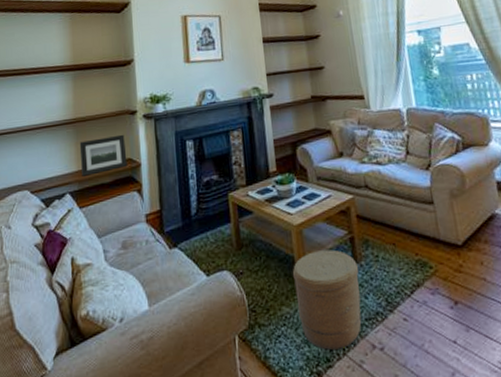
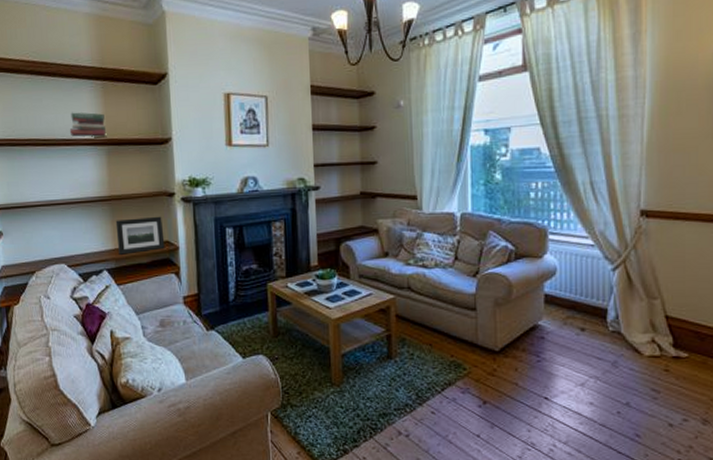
books: none [39,42,72,65] -> present [70,112,106,138]
basket: present [292,249,362,351] -> none [326,345,392,434]

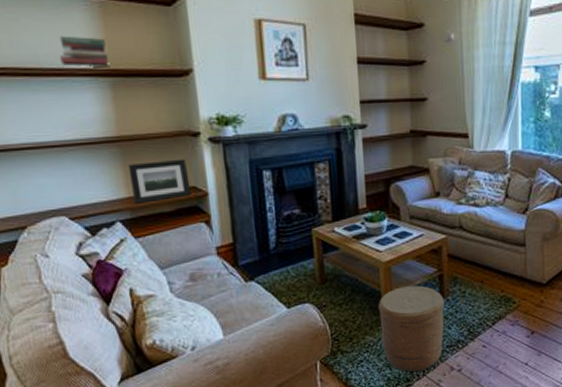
basket: none [326,345,392,434] -> present [378,285,444,373]

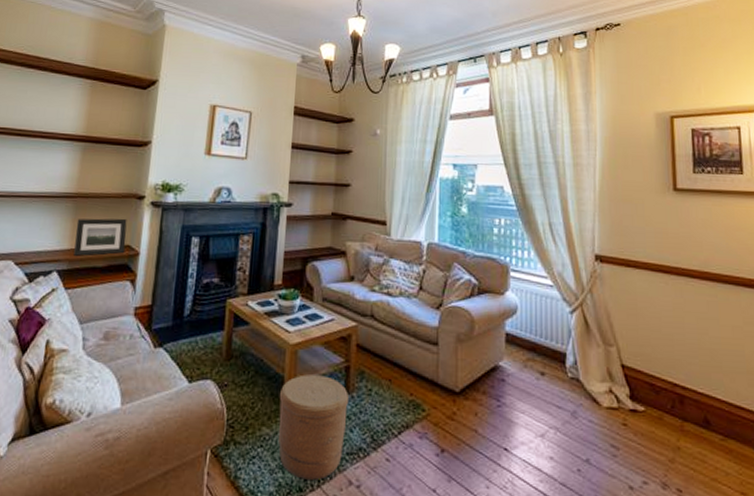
books: present [59,35,108,68] -> none [49,106,88,134]

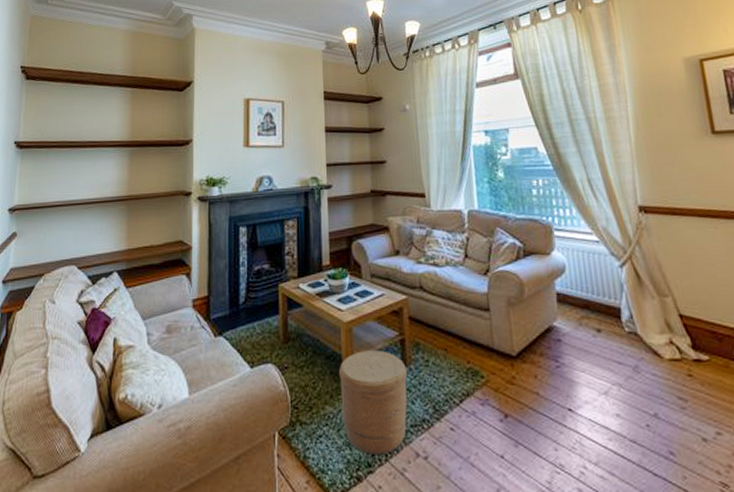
picture frame: present [74,218,127,256] -> none [130,215,178,255]

